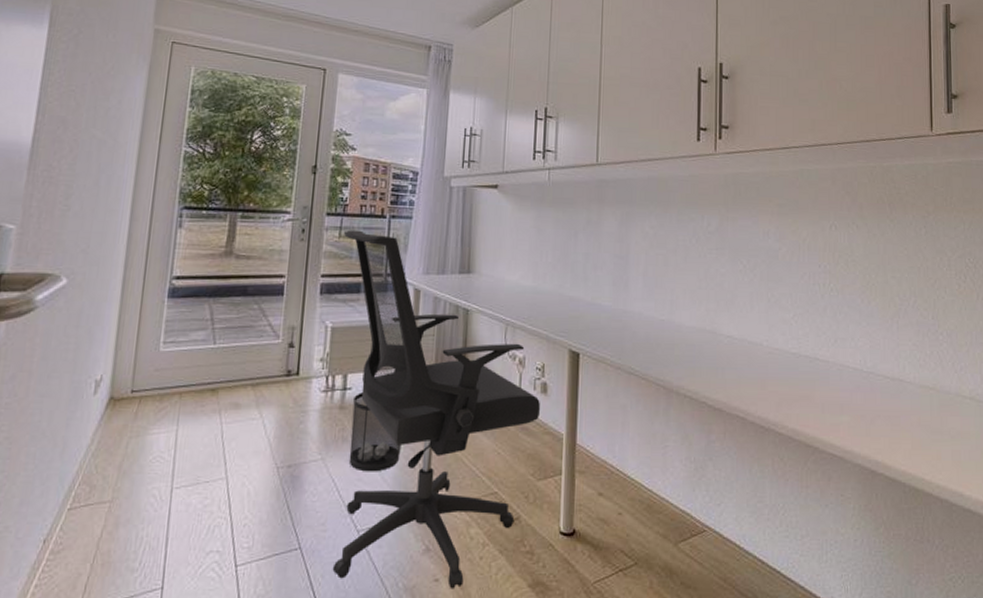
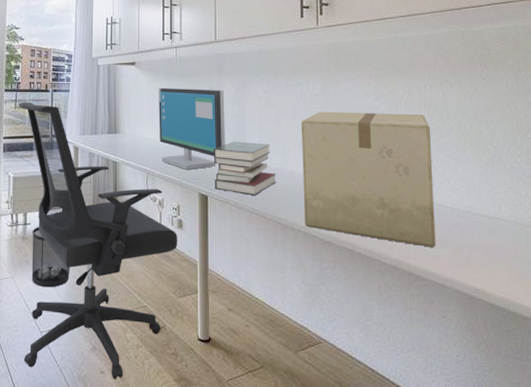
computer monitor: none [523,217,605,322] -> present [159,87,225,171]
books: none [588,286,662,354] -> present [213,141,277,196]
cardboard box: none [691,253,836,414] -> present [302,111,436,247]

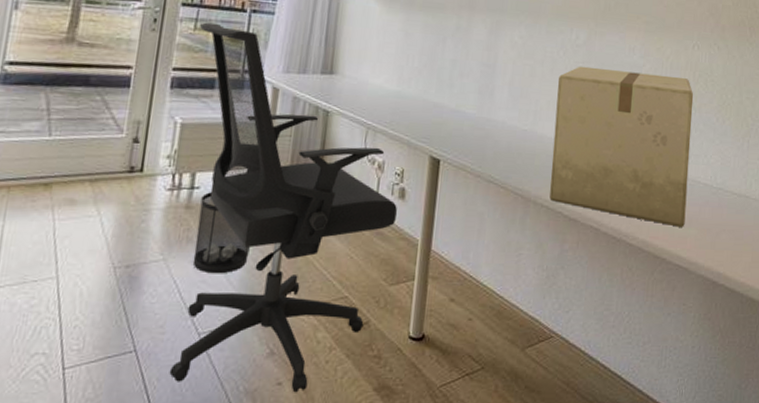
computer monitor: present [159,87,225,171] -> none [388,20,474,127]
books: present [213,141,277,196] -> none [449,94,524,162]

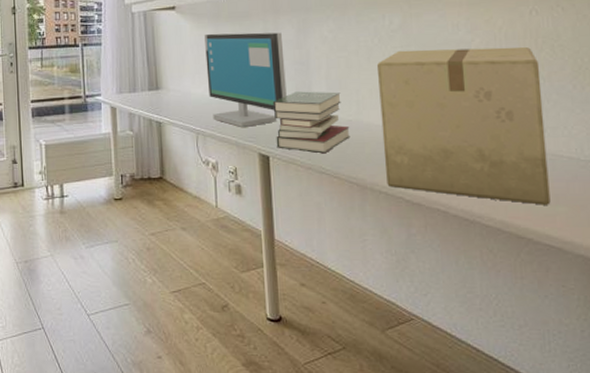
office chair: present [169,22,397,393] -> none [45,59,237,366]
waste bin: present [193,192,250,274] -> none [71,199,116,266]
computer monitor: none [388,20,474,127] -> present [205,32,287,128]
books: none [449,94,524,162] -> present [272,91,351,154]

